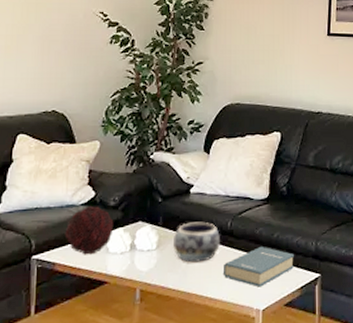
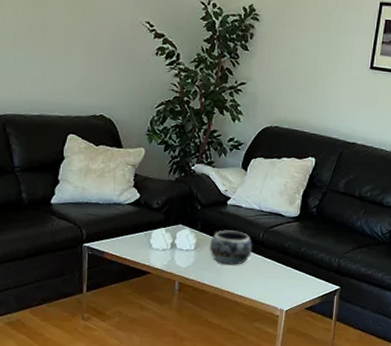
decorative orb: present [65,206,114,255] -> none [112,206,157,248]
hardback book: present [222,246,294,287] -> none [252,257,318,292]

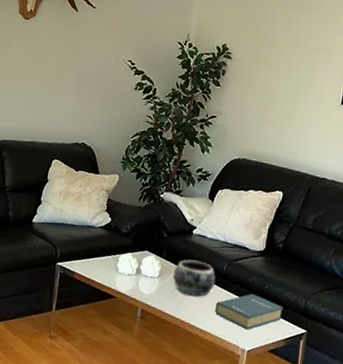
hardback book: none [252,257,318,292] -> present [214,293,283,330]

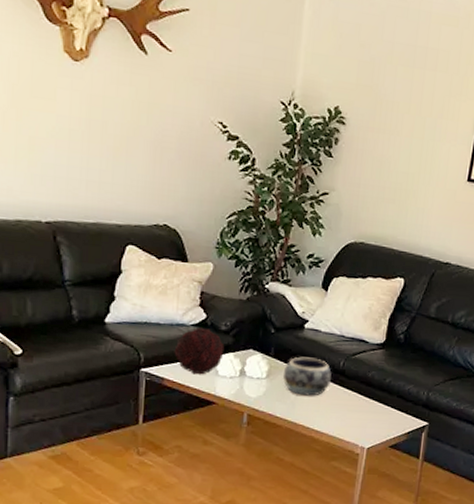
decorative orb: none [84,229,125,271] -> present [174,327,225,375]
hardback book: present [214,293,283,330] -> none [331,388,404,427]

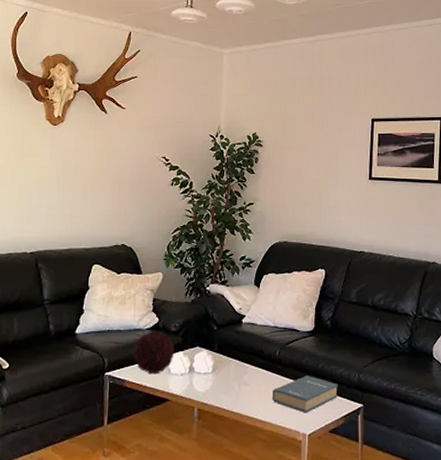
decorative bowl: present [282,357,332,396] -> none [226,349,270,387]
hardback book: none [331,388,404,427] -> present [272,375,338,413]

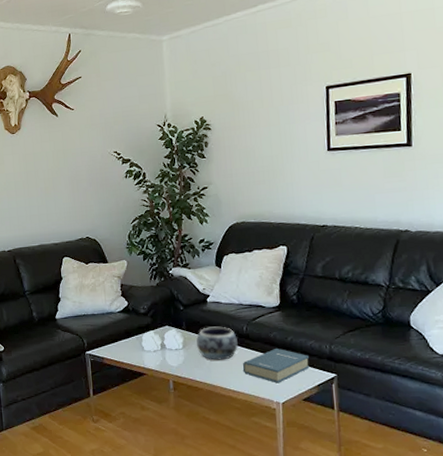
decorative orb: present [132,331,175,374] -> none [108,313,146,352]
decorative bowl: none [226,349,270,387] -> present [196,326,239,360]

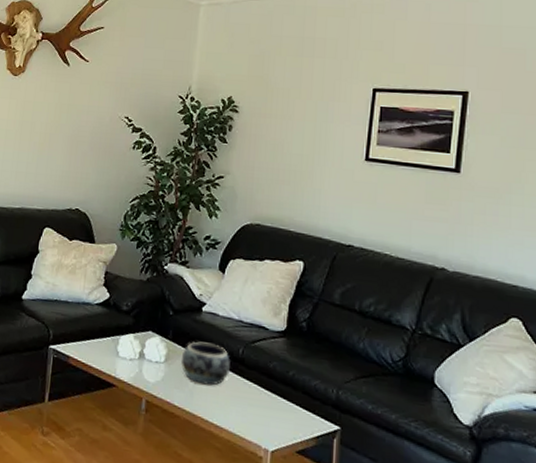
hardback book: present [242,348,309,383] -> none [230,381,311,426]

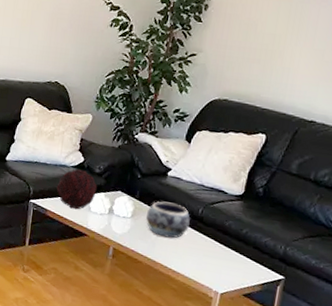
decorative orb: none [79,307,125,355] -> present [56,169,97,210]

